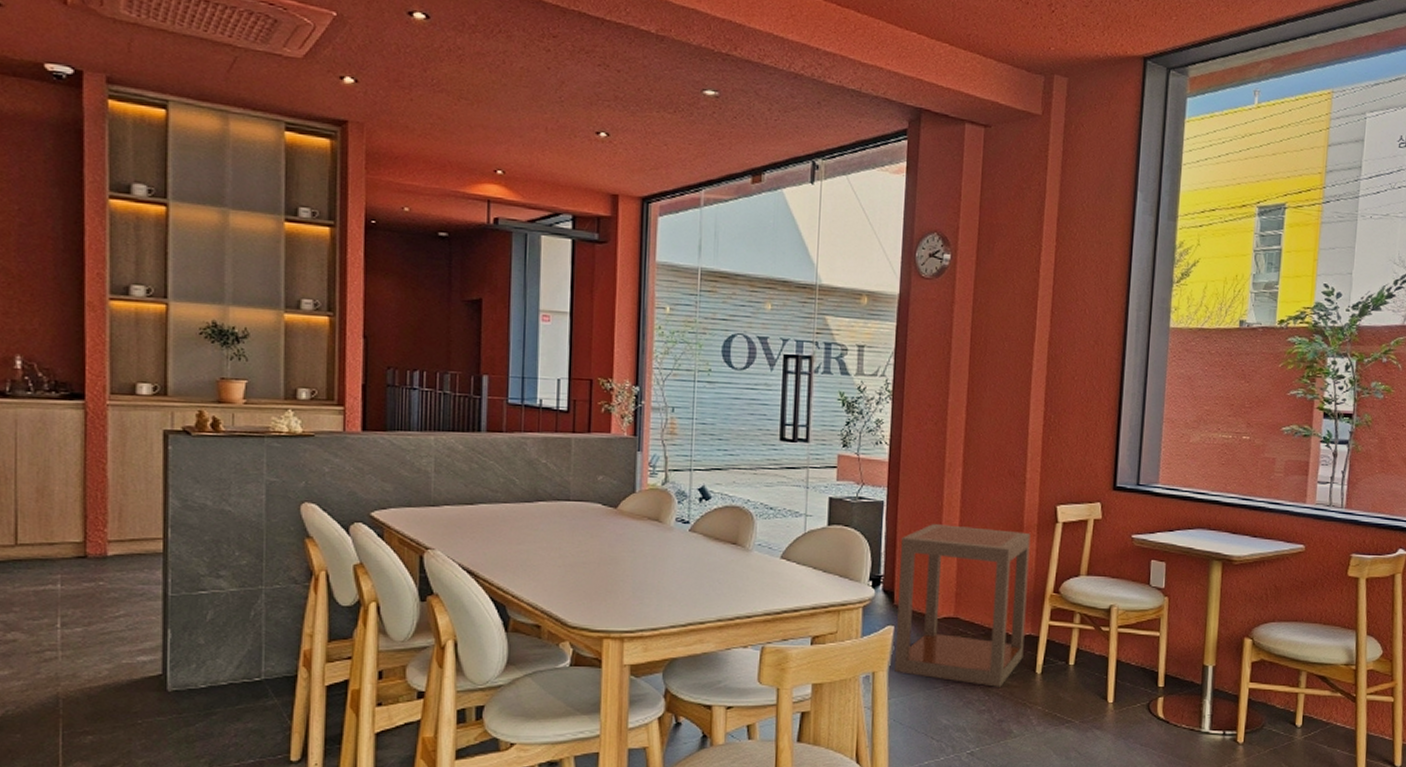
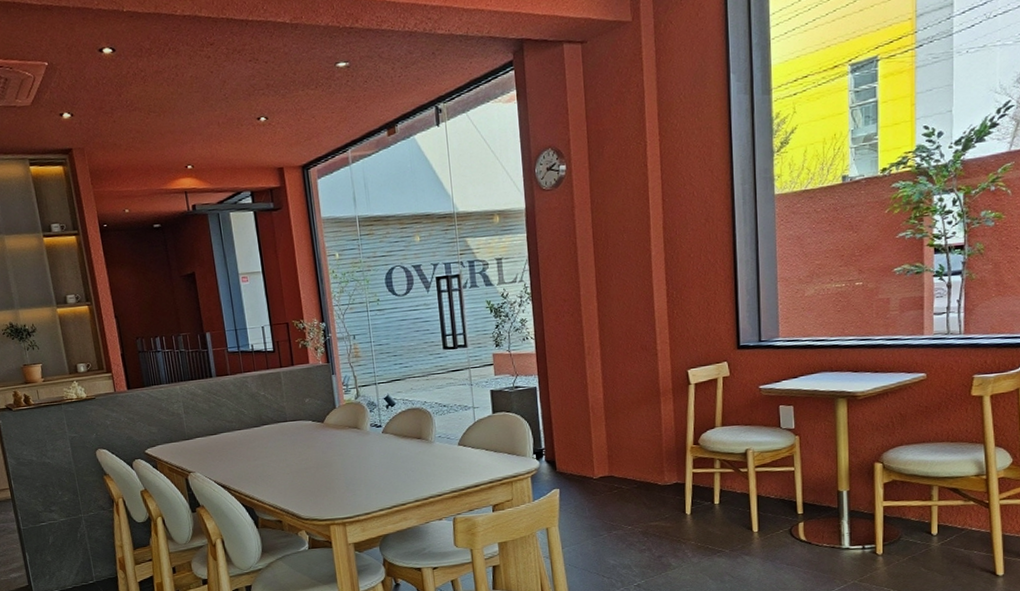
side table: present [895,524,1031,687] -> none [556,396,673,530]

